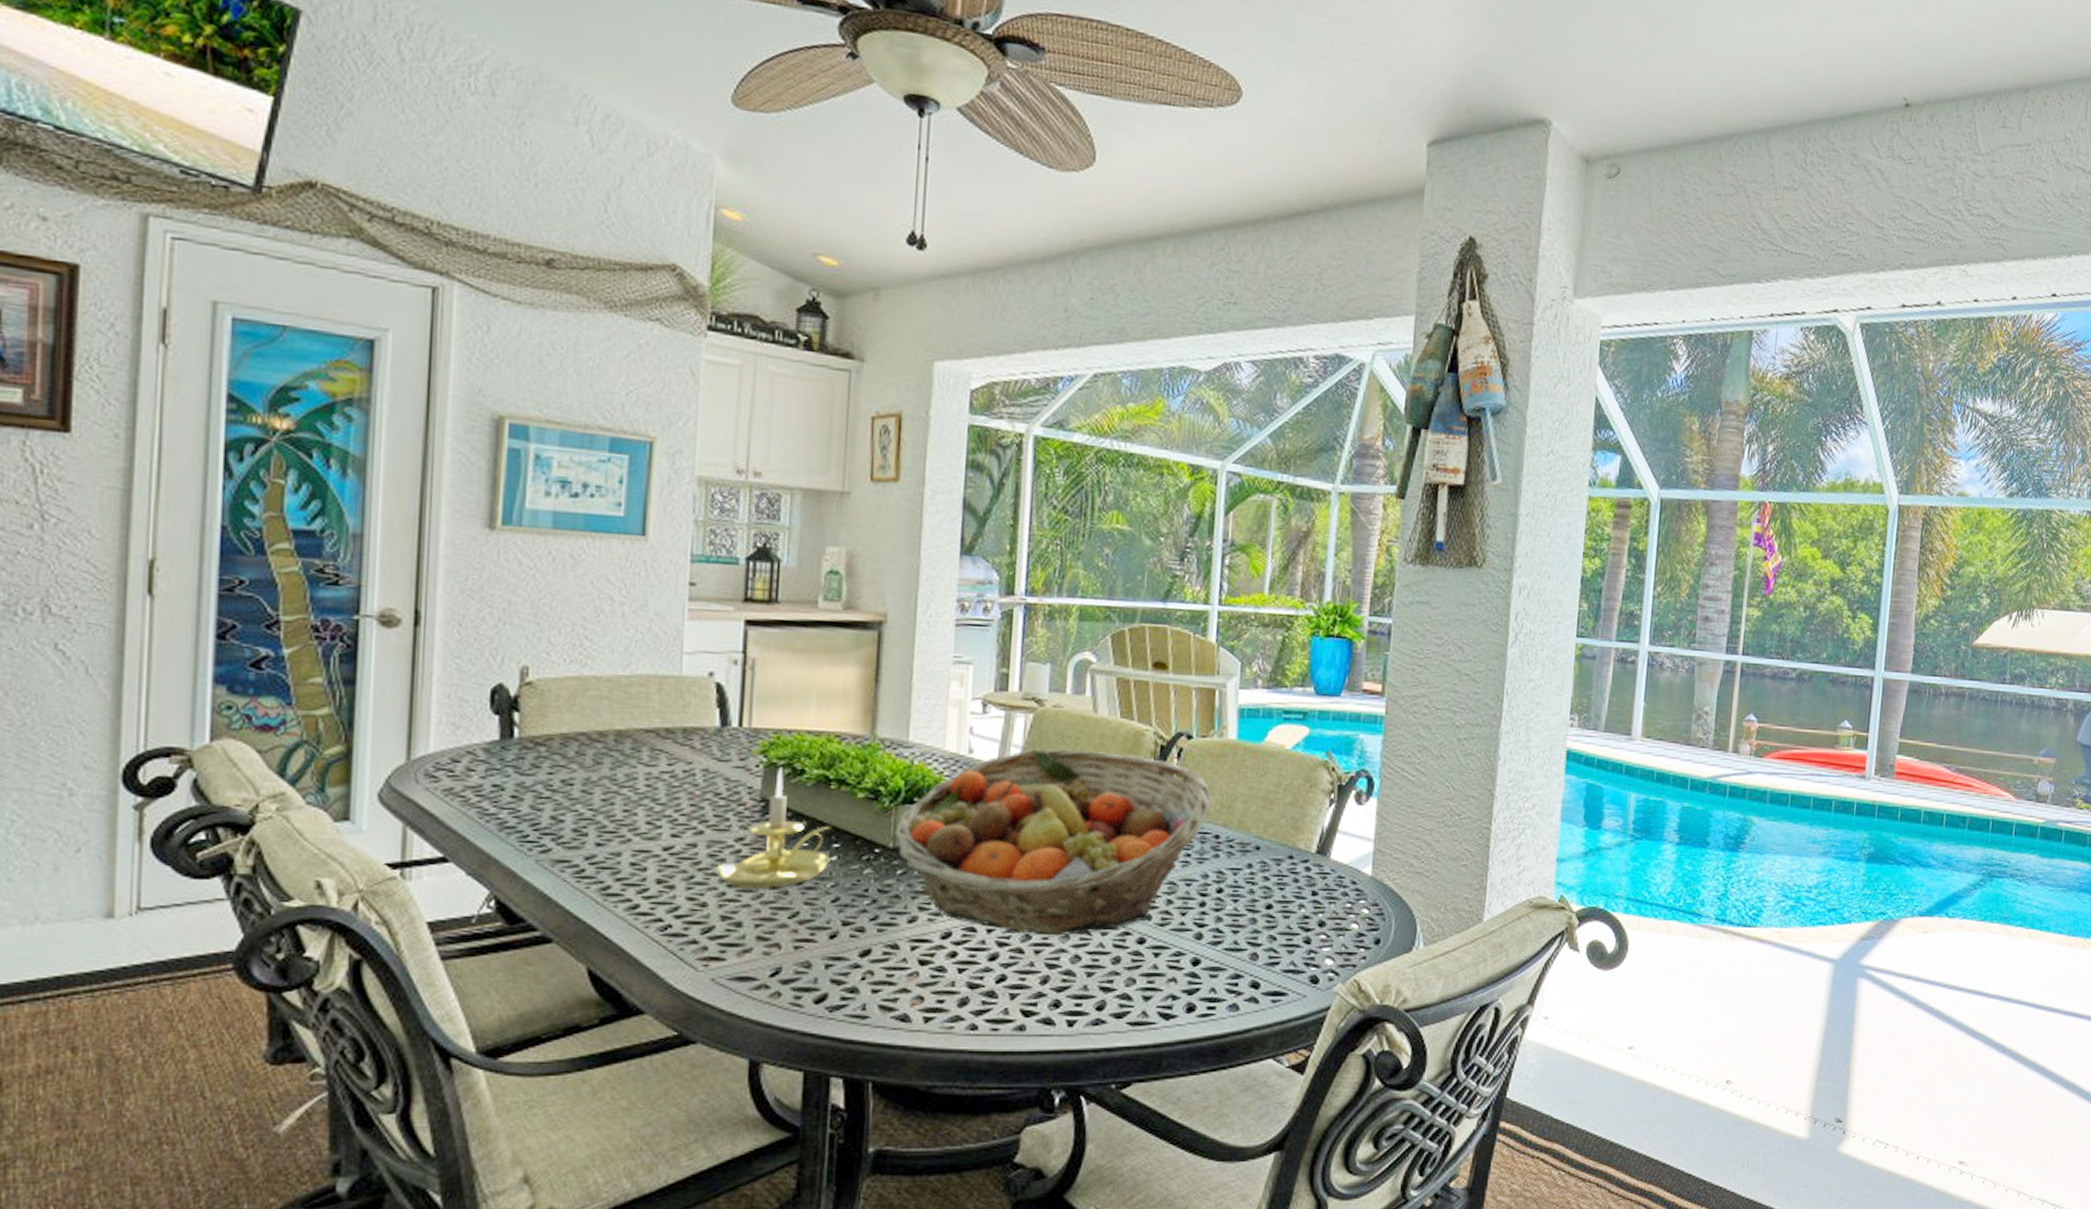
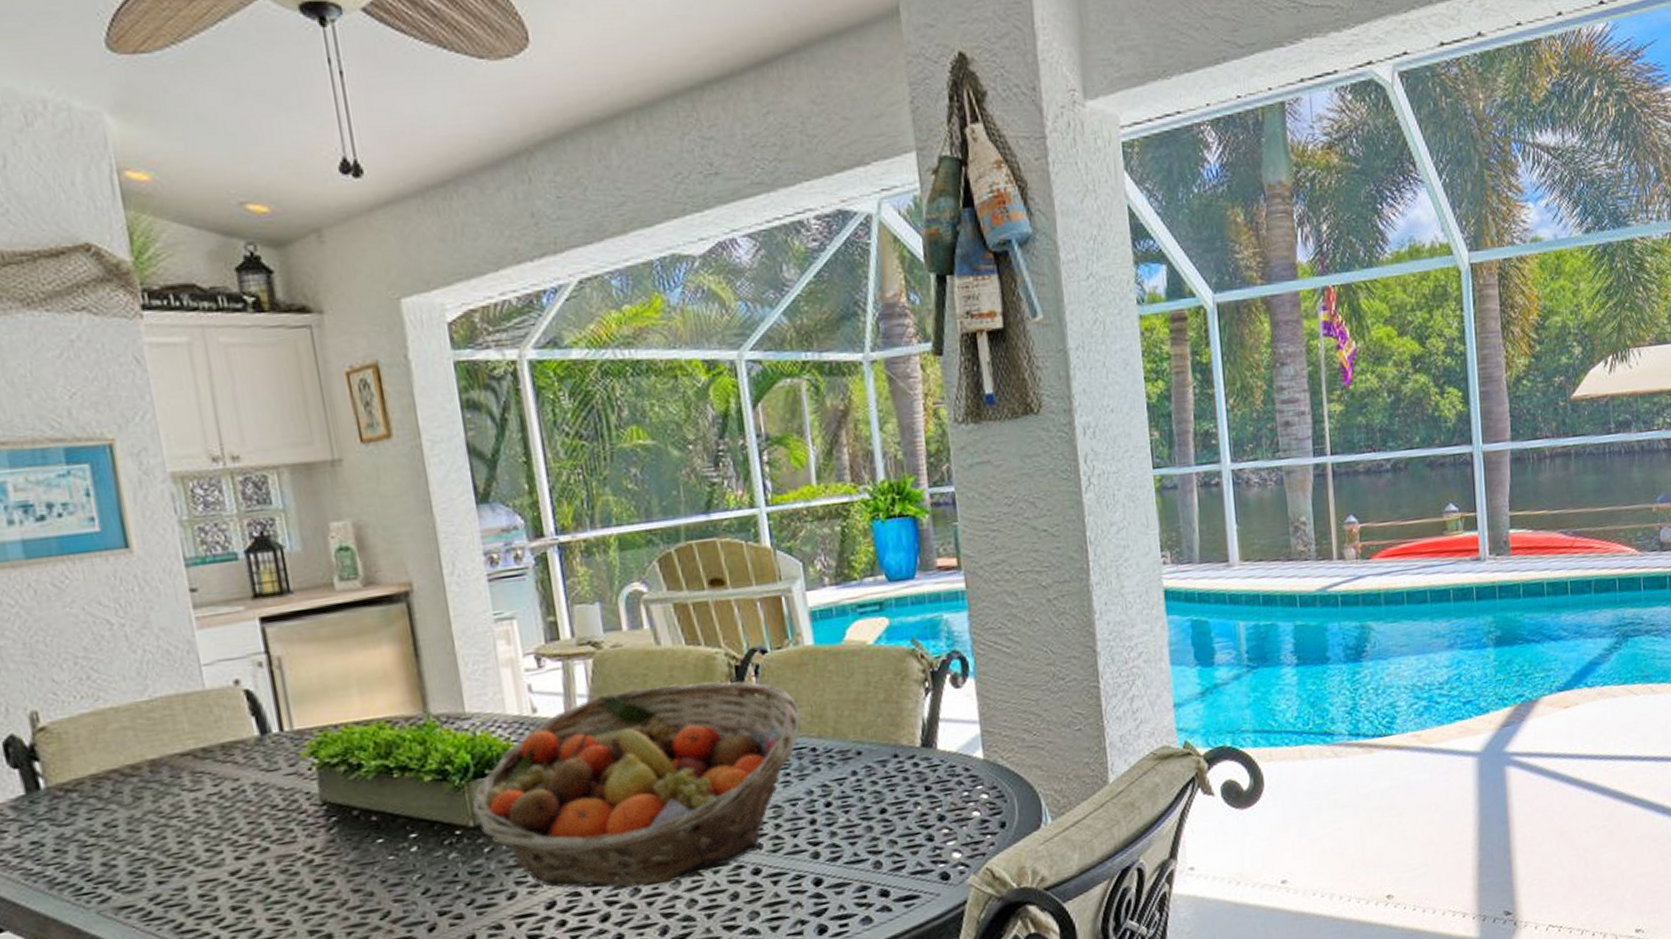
candle holder: present [716,767,831,889] -> none [291,765,411,900]

